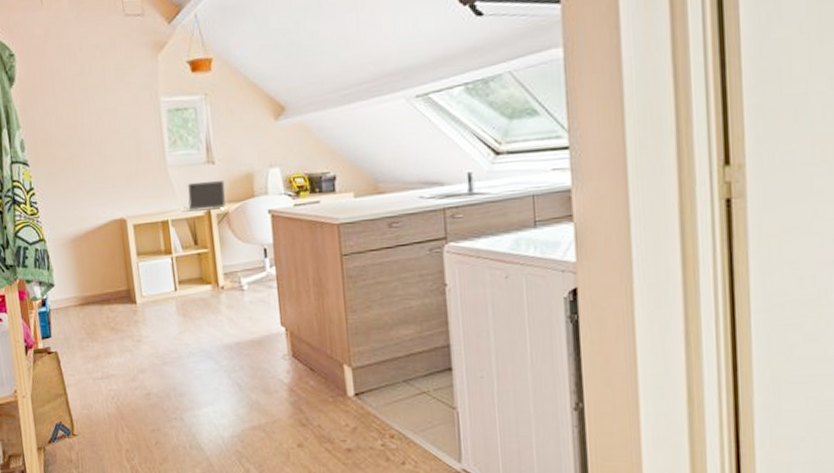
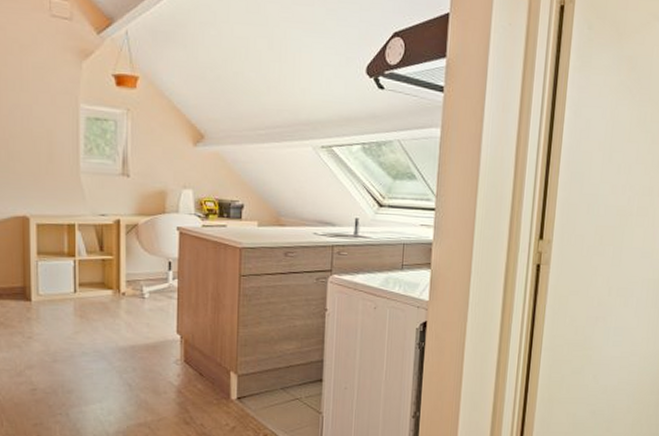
laptop: present [181,181,226,212] -> none [90,191,137,220]

